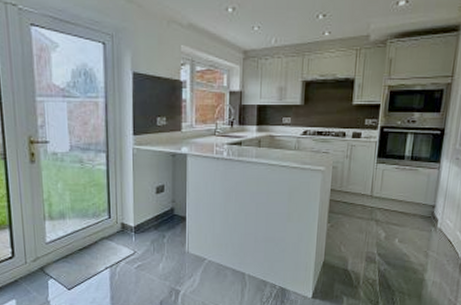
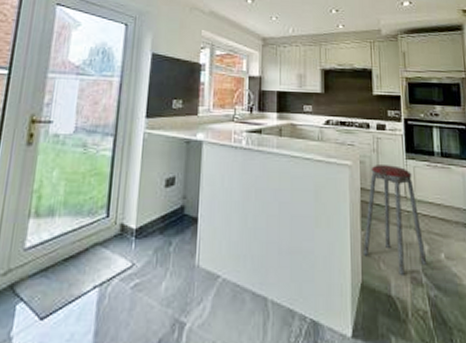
music stool: none [327,169,382,255] -> present [362,165,427,275]

